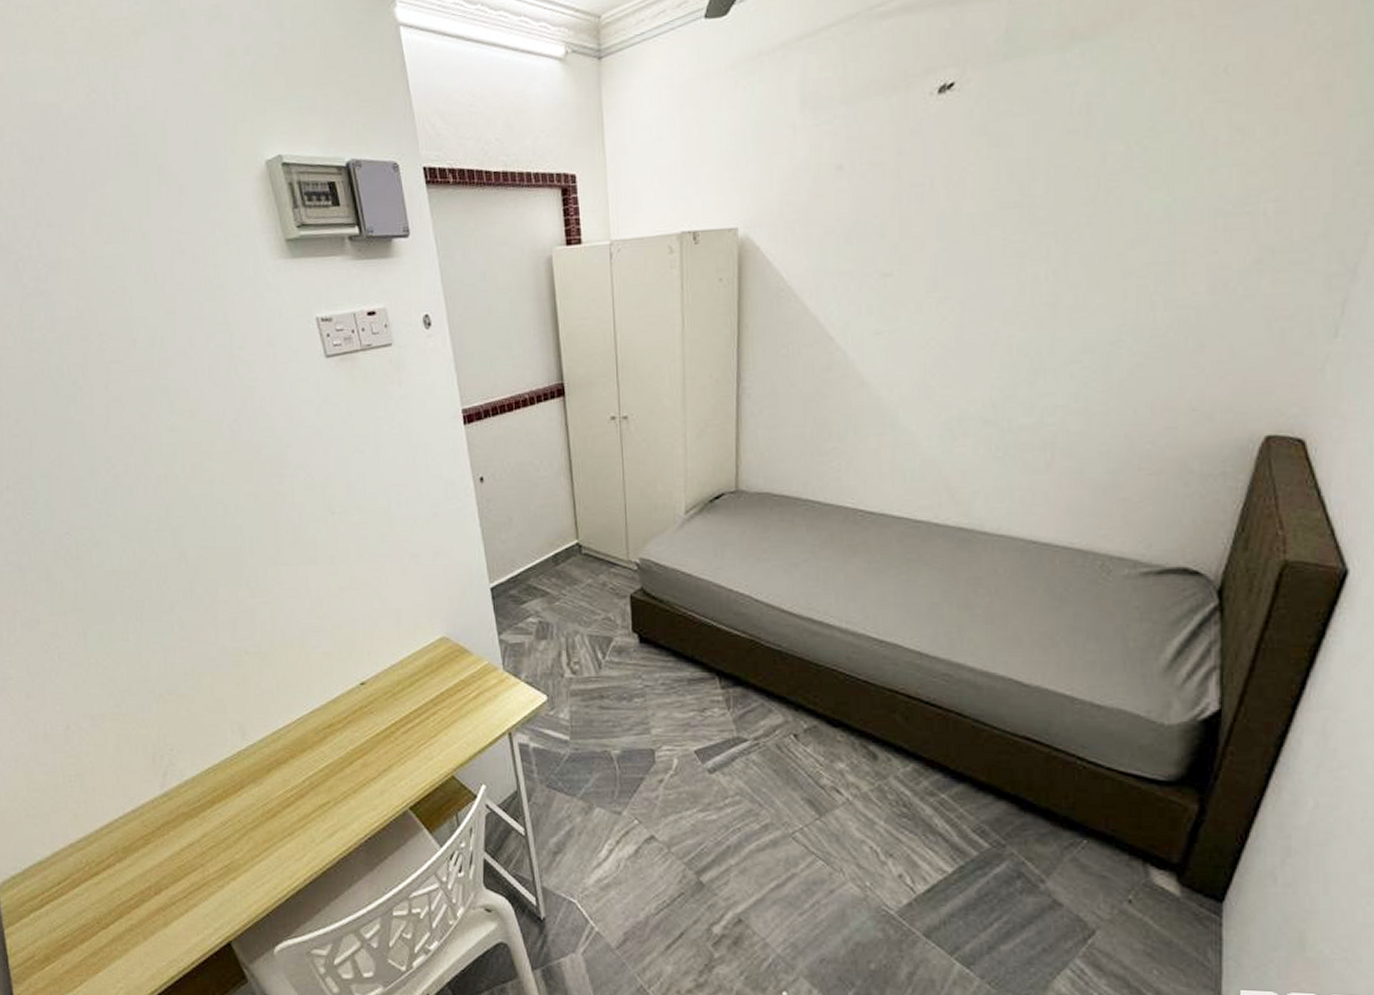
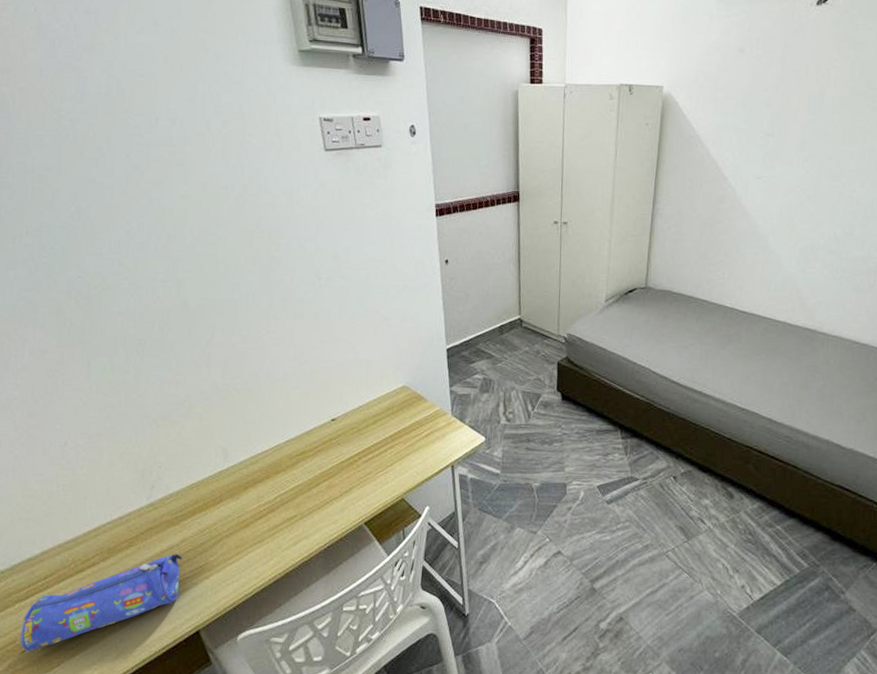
pencil case: none [38,851,205,968] -> present [20,554,183,652]

